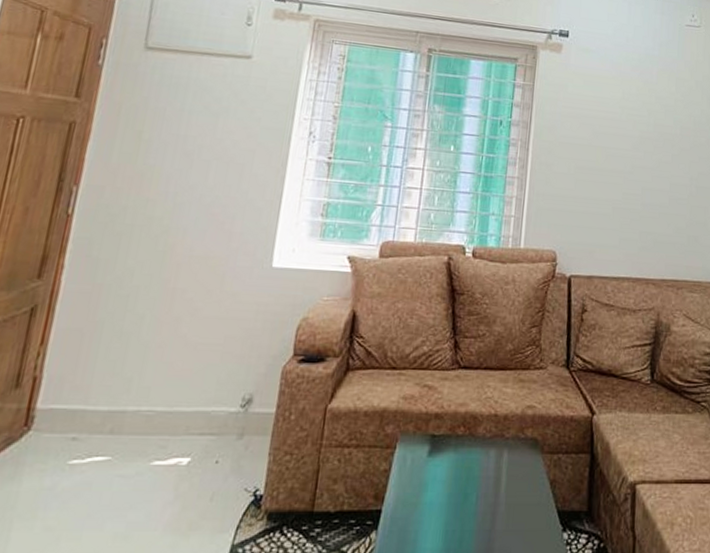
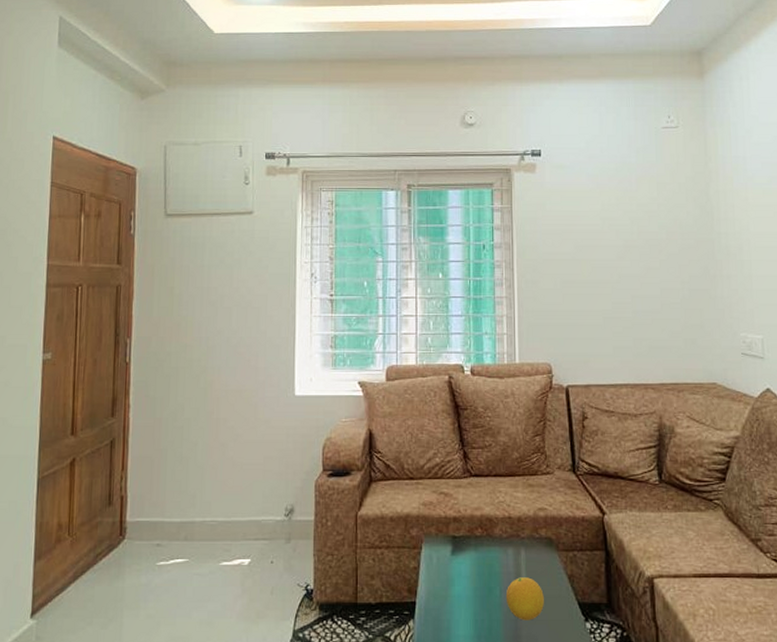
fruit: none [481,482,523,531] -> present [505,577,544,621]

